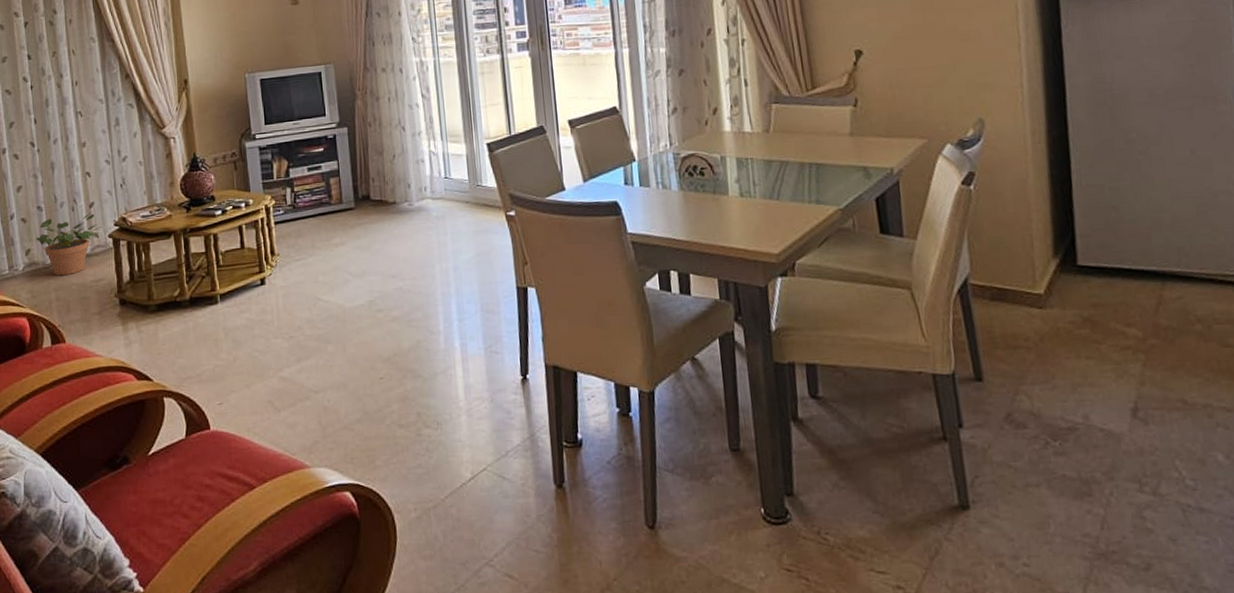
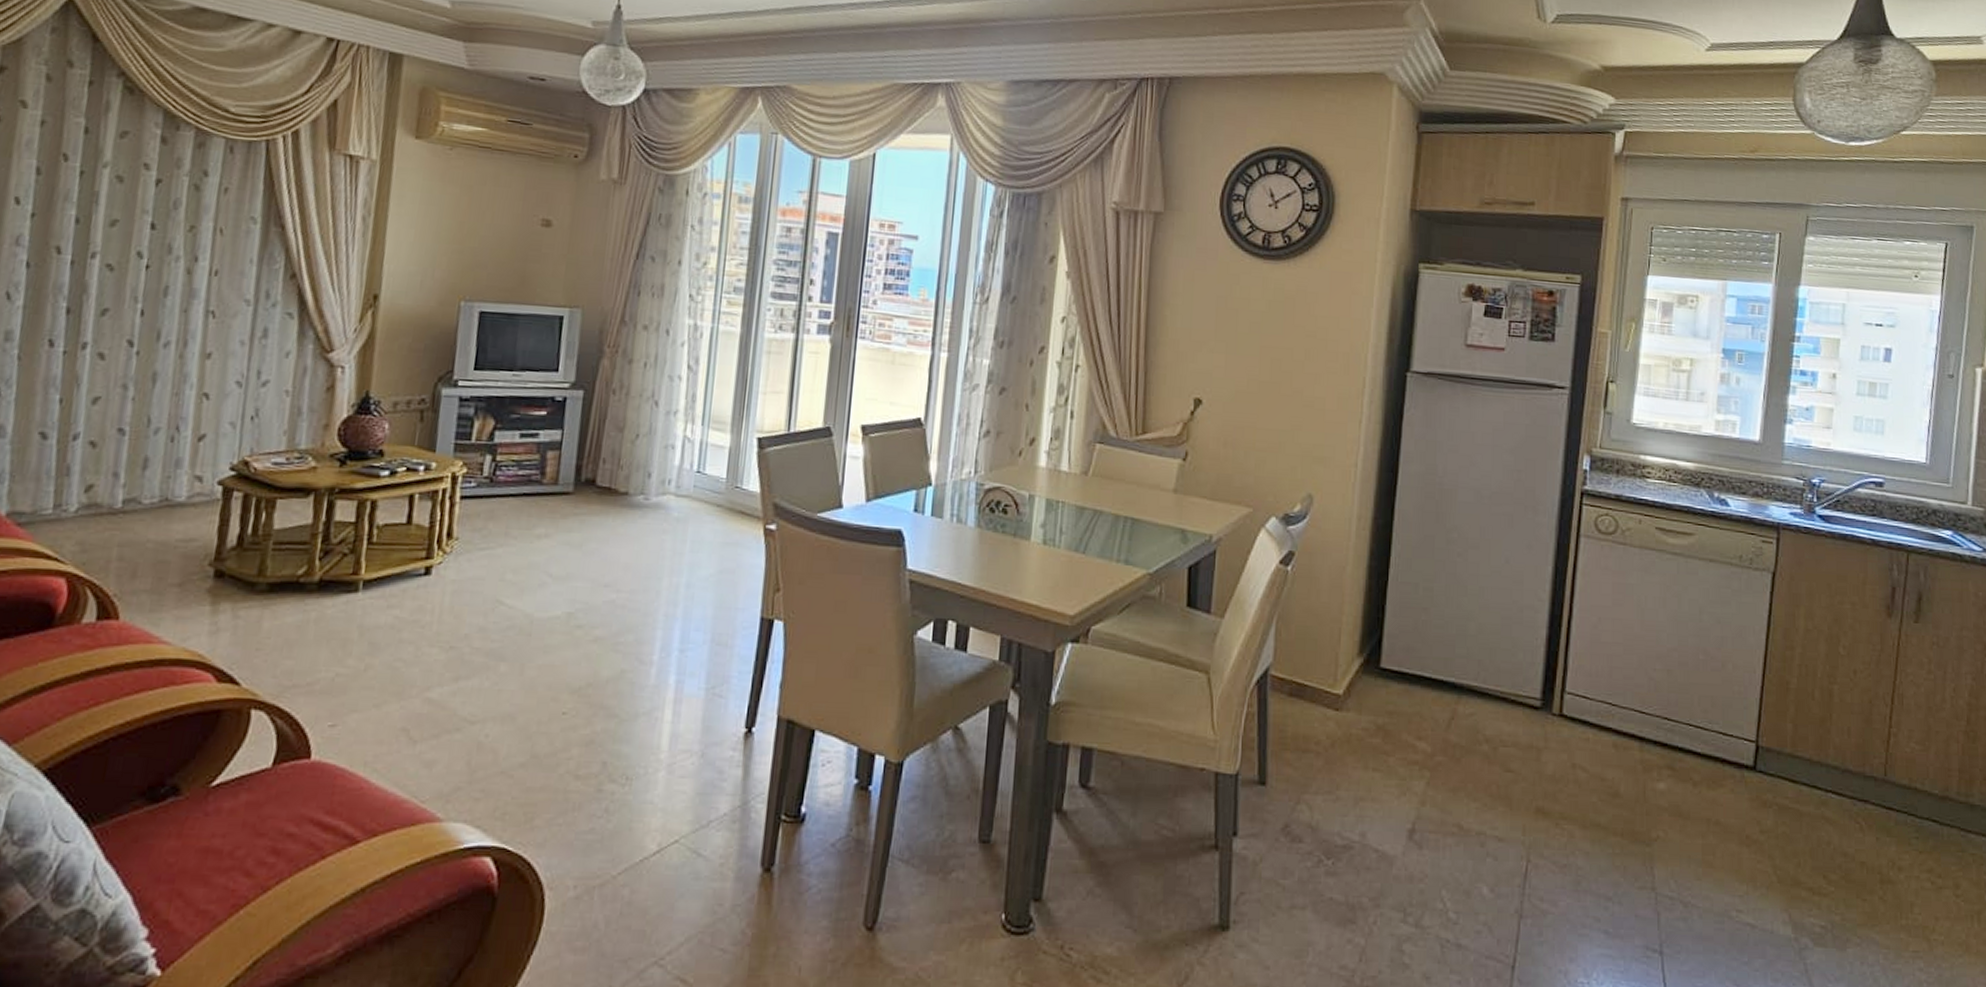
potted plant: present [36,213,104,276] -> none [105,447,213,528]

